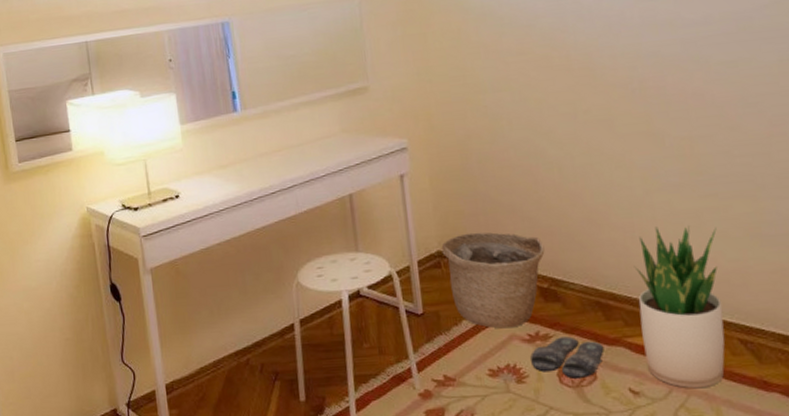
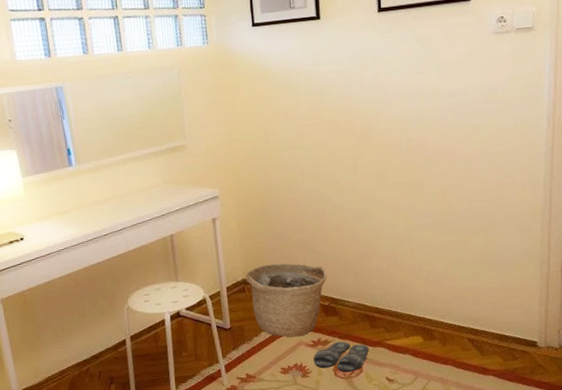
planter: present [634,226,725,389] -> none [394,255,458,376]

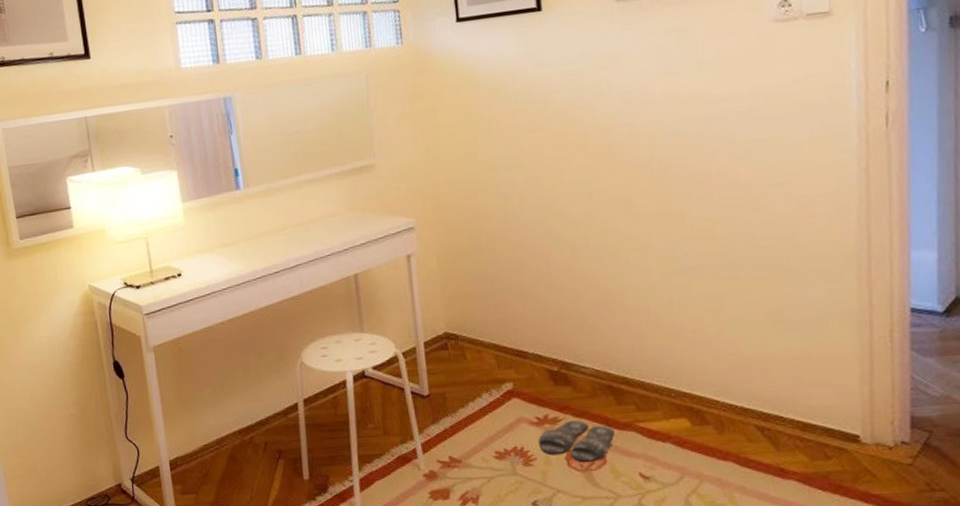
basket: present [245,263,327,337] -> none [448,314,556,411]

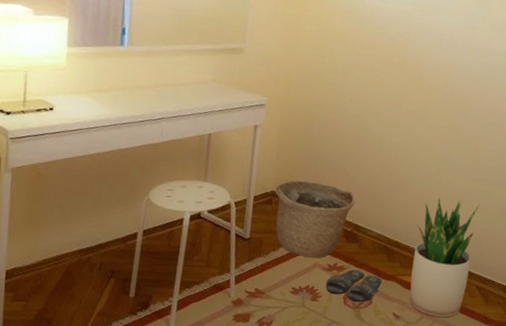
basket: none [448,314,556,411] -> present [275,180,355,258]
planter: none [648,310,741,475] -> present [409,197,480,318]

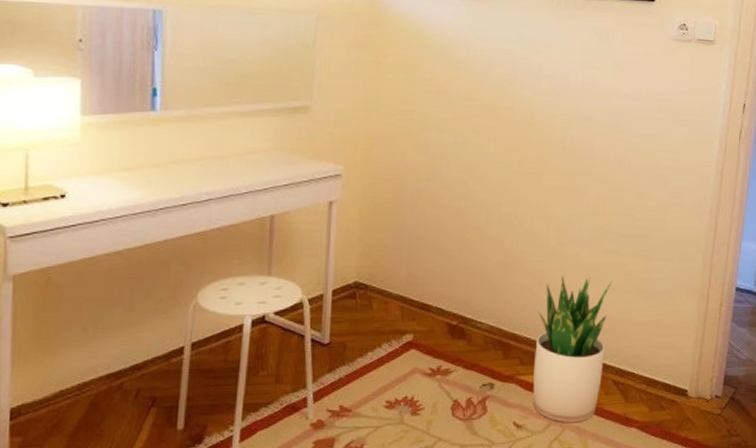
basket: present [275,180,355,258] -> none [359,266,460,362]
slippers: present [326,269,382,302] -> none [429,372,498,412]

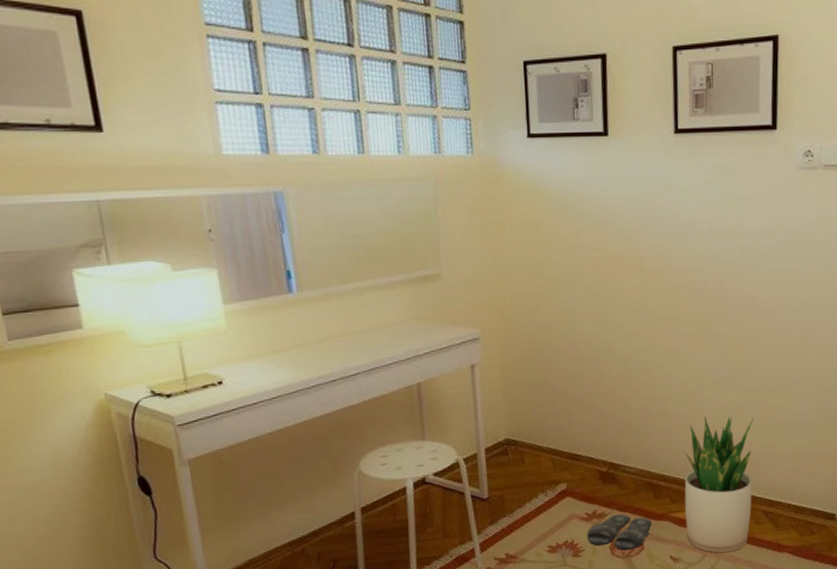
slippers: none [429,372,498,412] -> present [587,514,652,550]

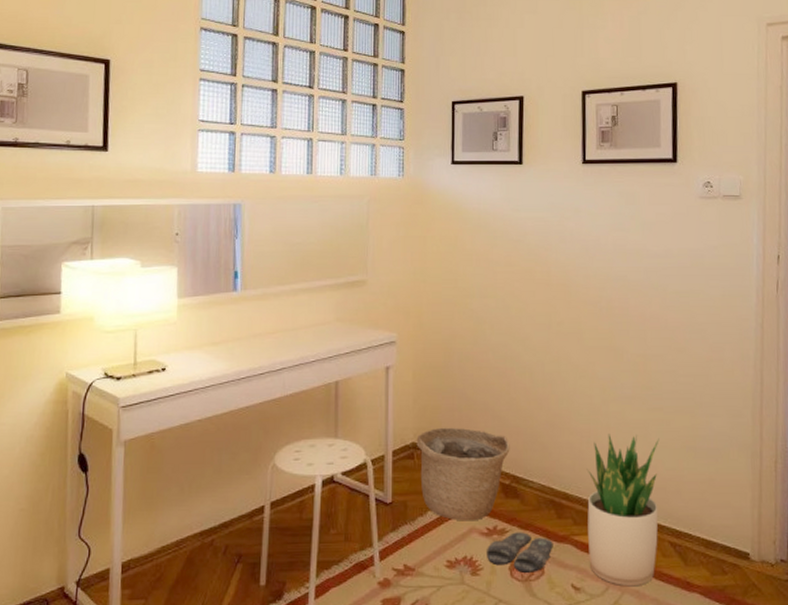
basket: none [509,421,606,509] -> present [416,427,510,521]

